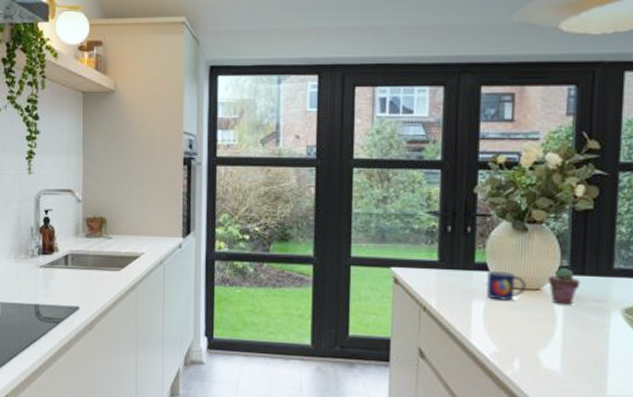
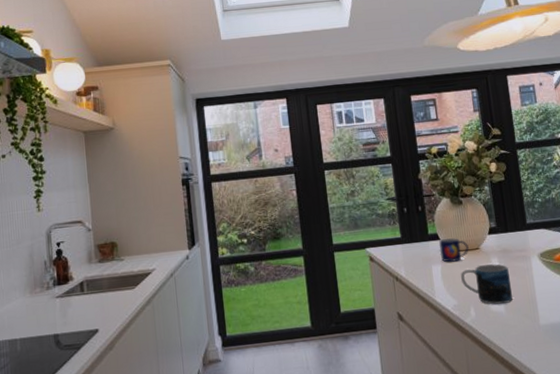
mug: none [509,310,576,362] -> present [461,264,513,305]
potted succulent: present [548,268,581,305] -> none [483,229,507,258]

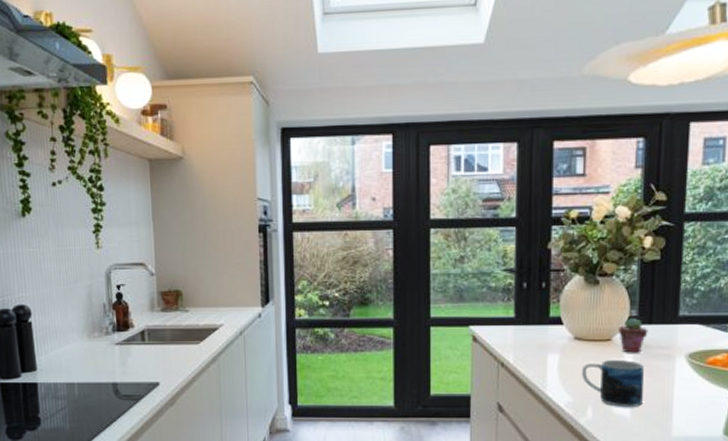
mug: present [438,238,470,262] -> none [560,323,599,352]
potted succulent: none [483,229,507,258] -> present [619,318,648,353]

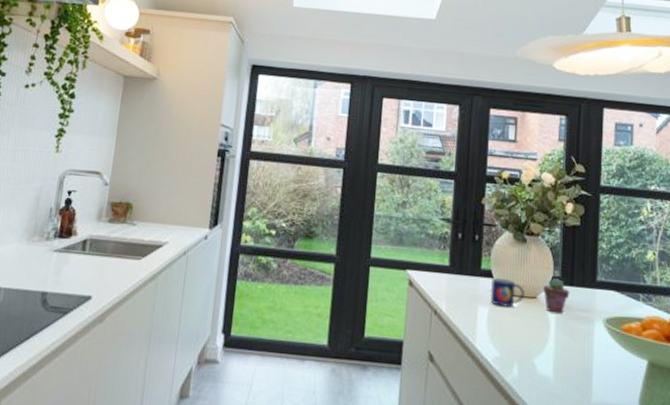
mug: none [560,323,599,352] -> present [490,277,526,307]
mug: present [582,360,644,407] -> none [509,318,566,369]

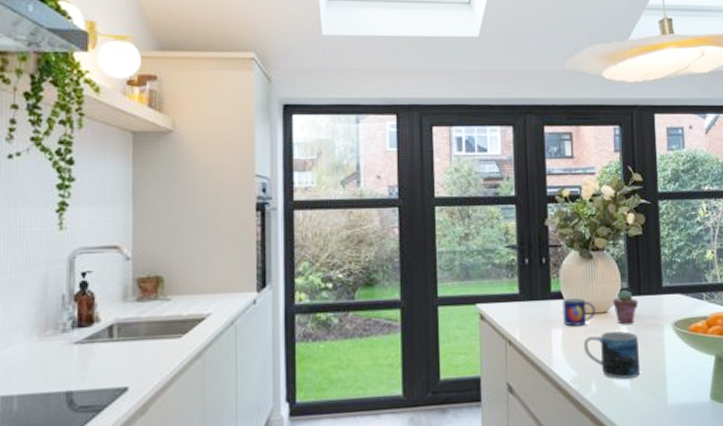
mug: none [509,318,566,369] -> present [584,331,640,379]

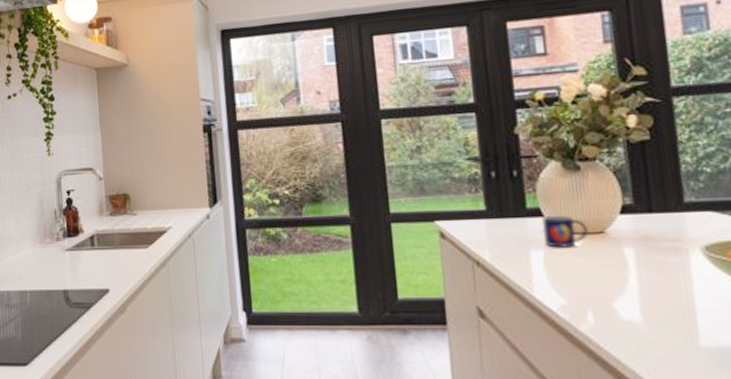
mug: present [584,331,640,379] -> none [574,255,656,311]
potted succulent: present [613,290,639,324] -> none [611,206,649,247]

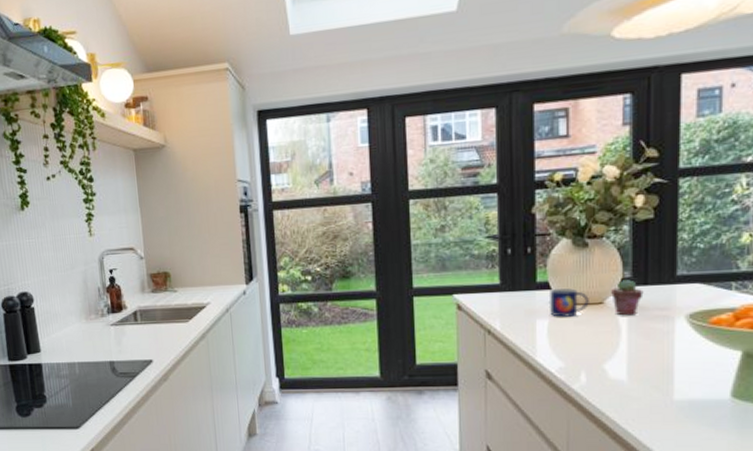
potted succulent: none [611,206,649,247] -> present [611,280,644,316]

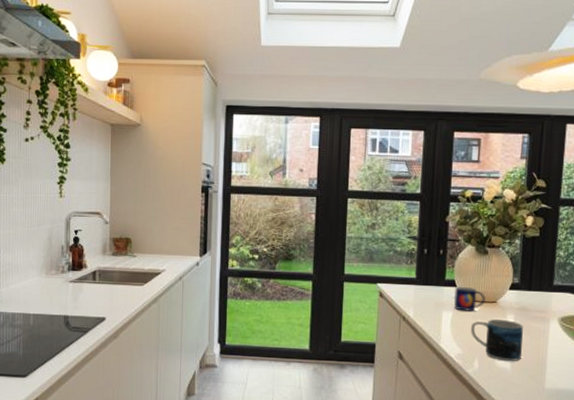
mug: none [574,323,640,371] -> present [471,319,523,361]
potted succulent: present [611,280,644,316] -> none [503,285,528,315]

